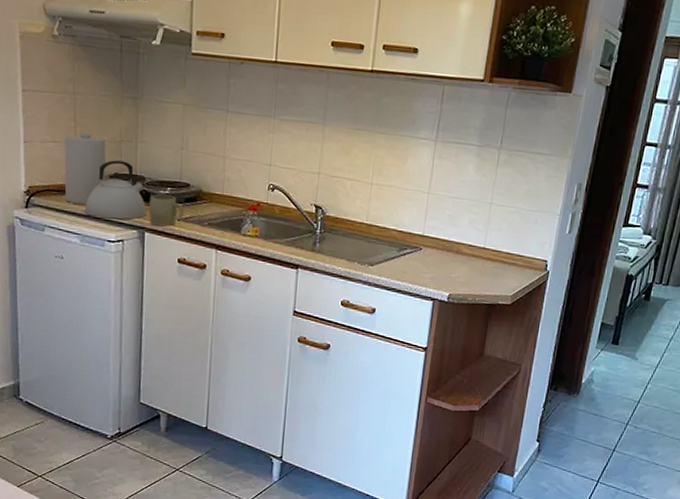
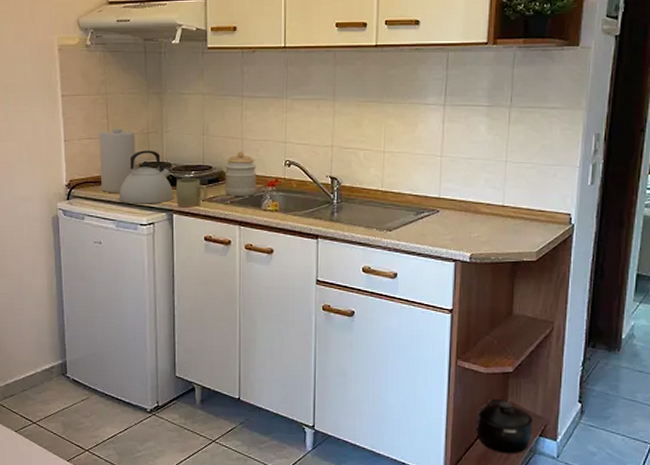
jar: none [202,170,238,219] -> present [225,152,257,196]
saucepan: none [440,436,493,488] -> present [476,399,533,453]

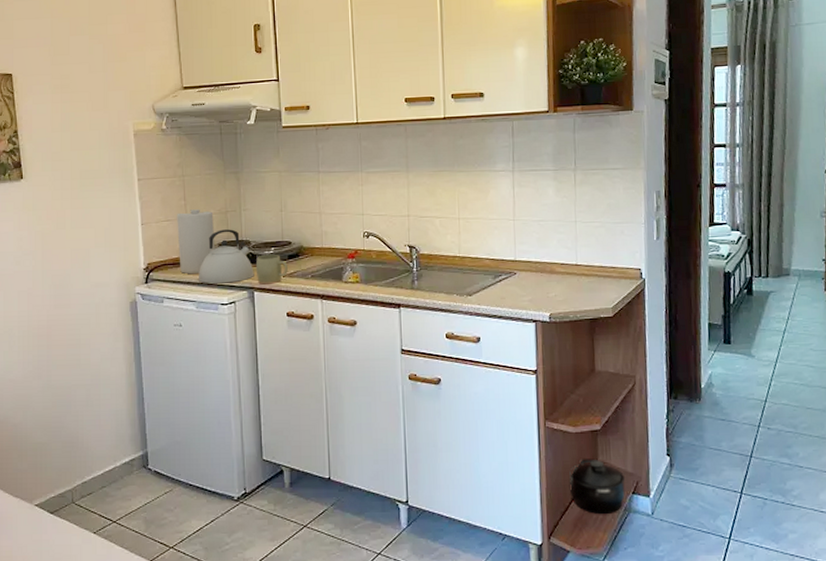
jar: present [225,152,257,196] -> none [304,226,338,270]

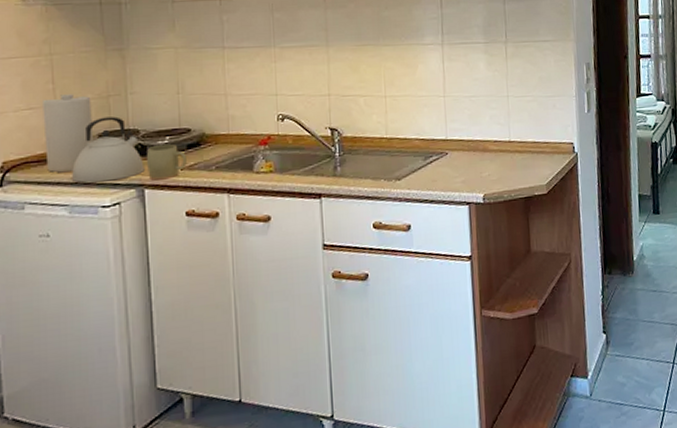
saucepan: present [569,459,625,514] -> none [507,344,564,403]

